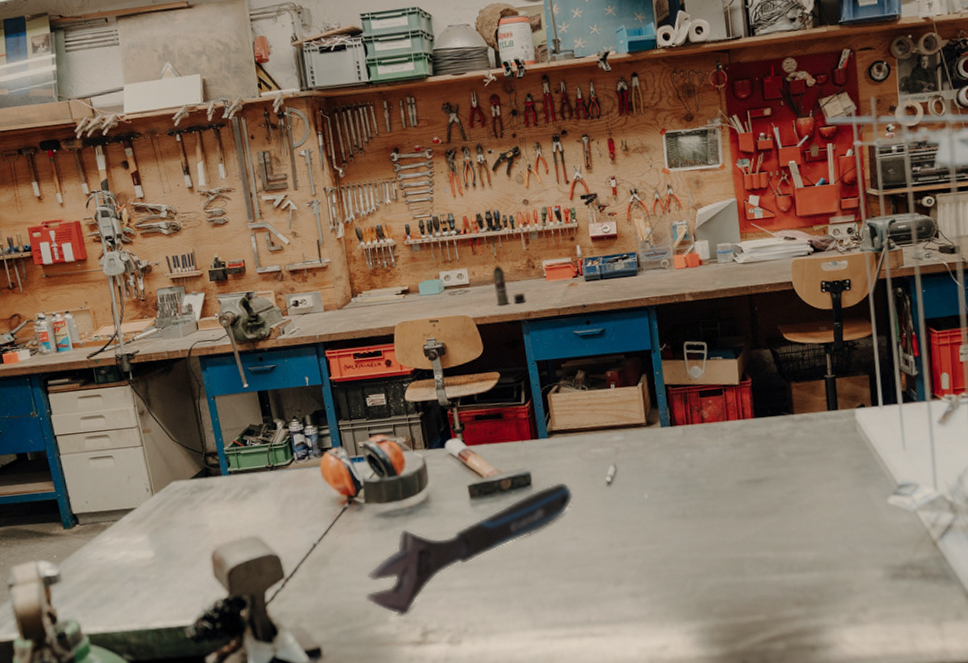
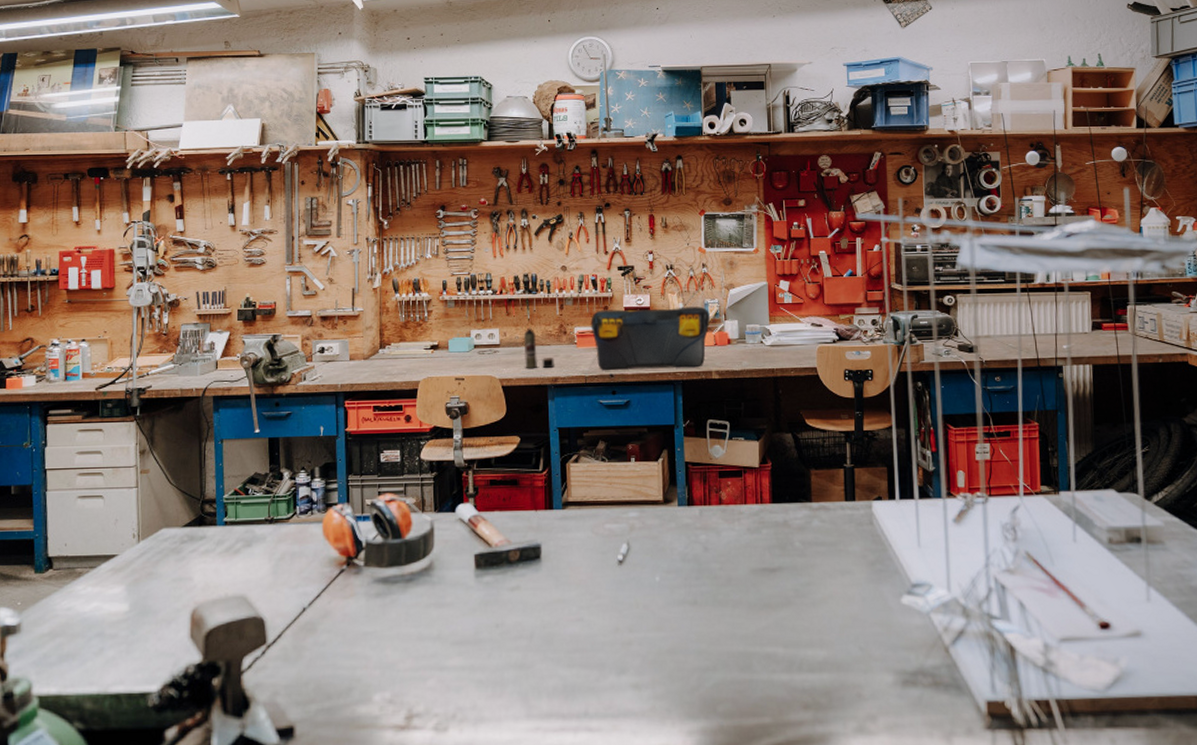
adjustable wrench: present [364,481,574,615] -> none [350,557,583,694]
toolbox: none [558,229,680,301] -> present [591,306,710,370]

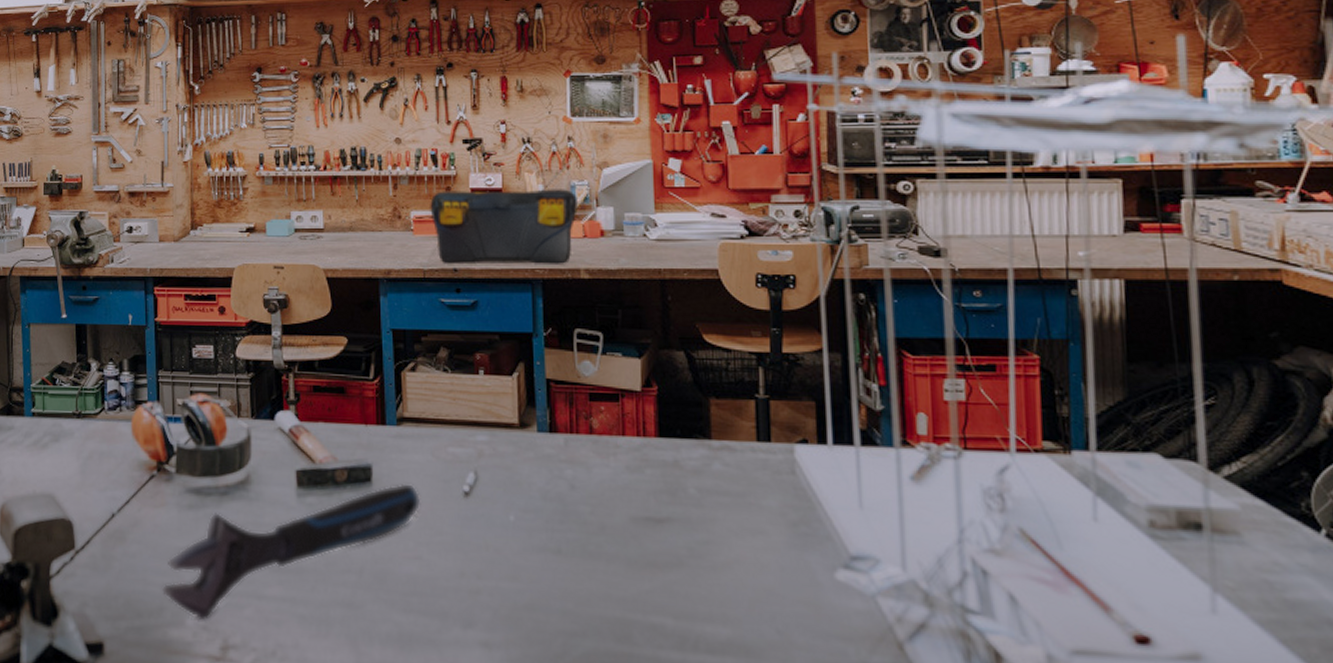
adjustable wrench: none [350,557,583,694] -> present [161,482,421,620]
aerosol can: present [523,327,554,369] -> none [351,210,387,259]

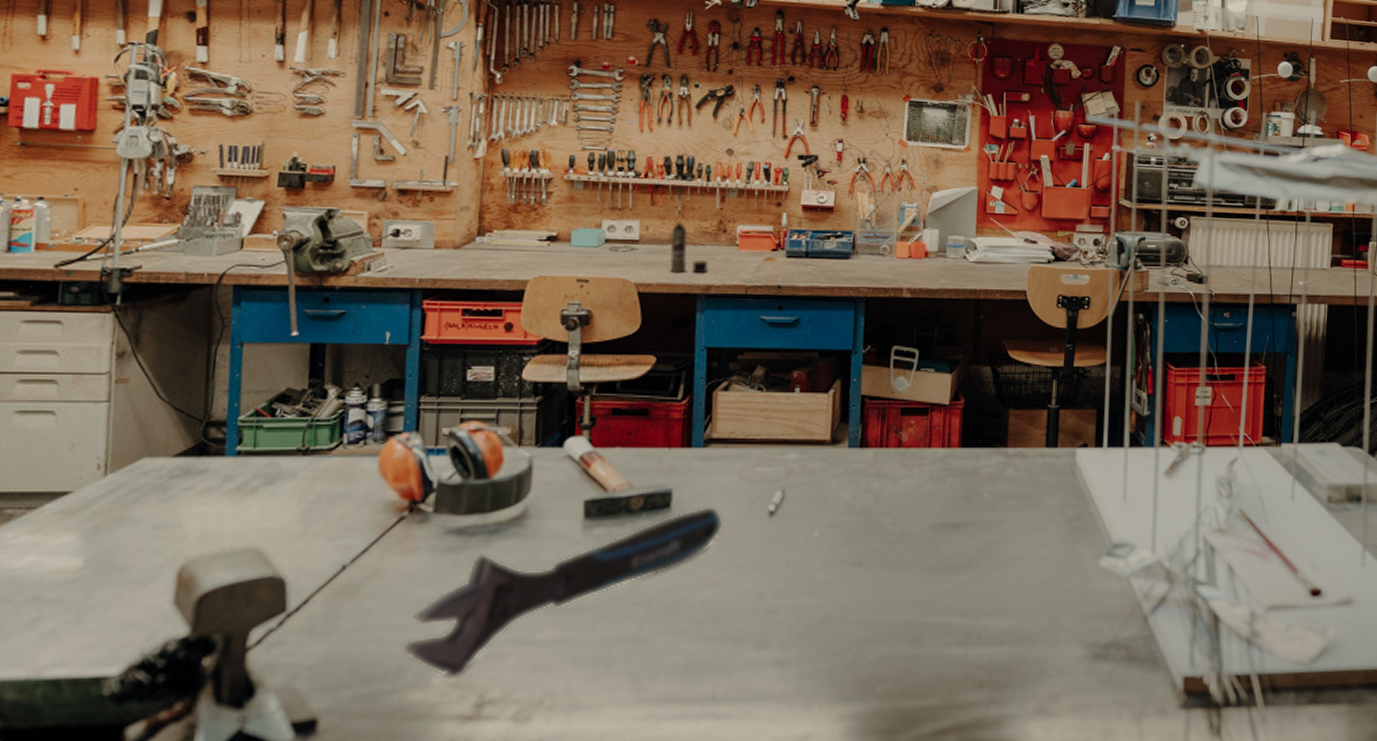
aerosol can: none [351,210,387,259] -> present [670,222,709,274]
toolbox: present [430,189,578,264] -> none [758,206,906,283]

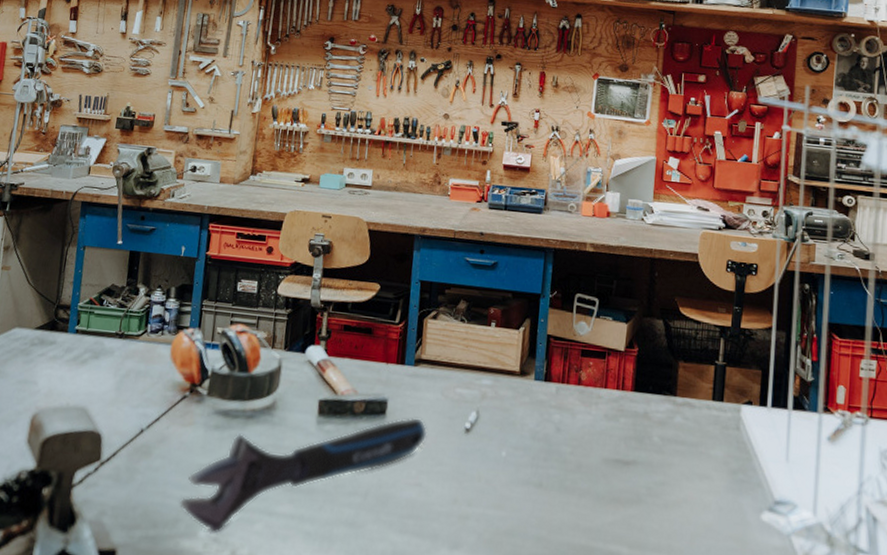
aerosol can: present [670,222,709,274] -> none [394,172,425,217]

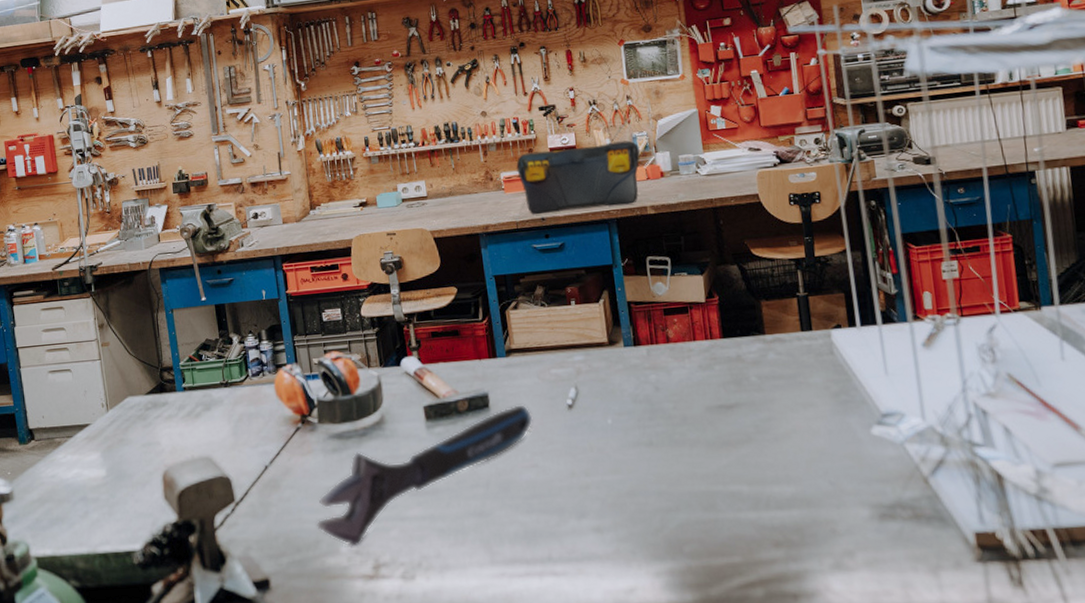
toolbox: none [466,164,591,237] -> present [516,140,640,214]

